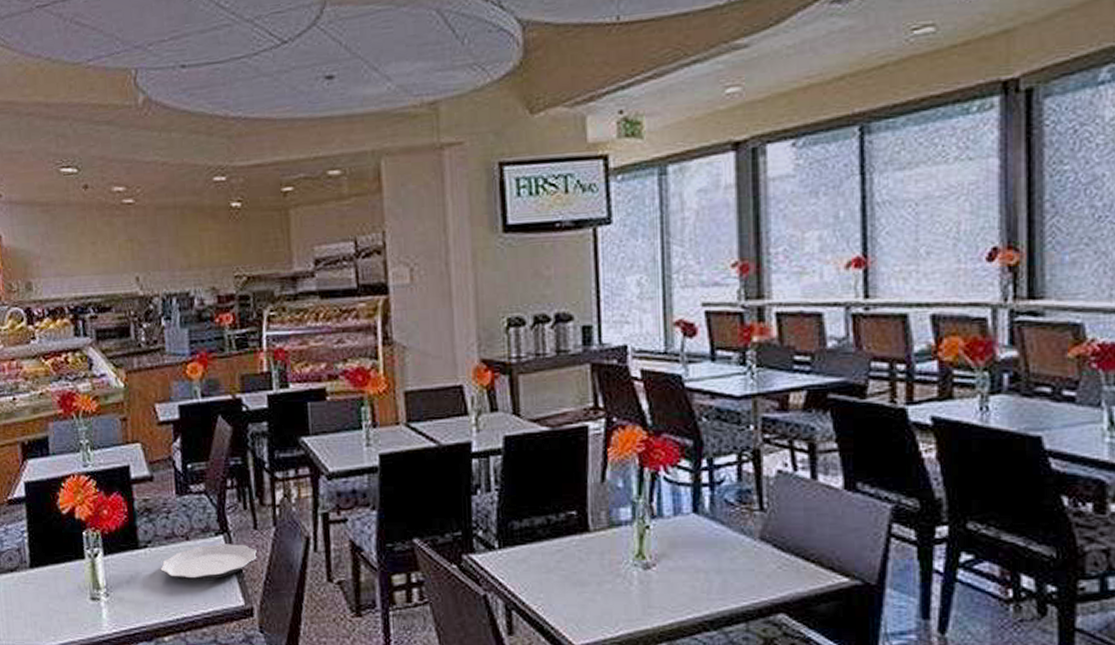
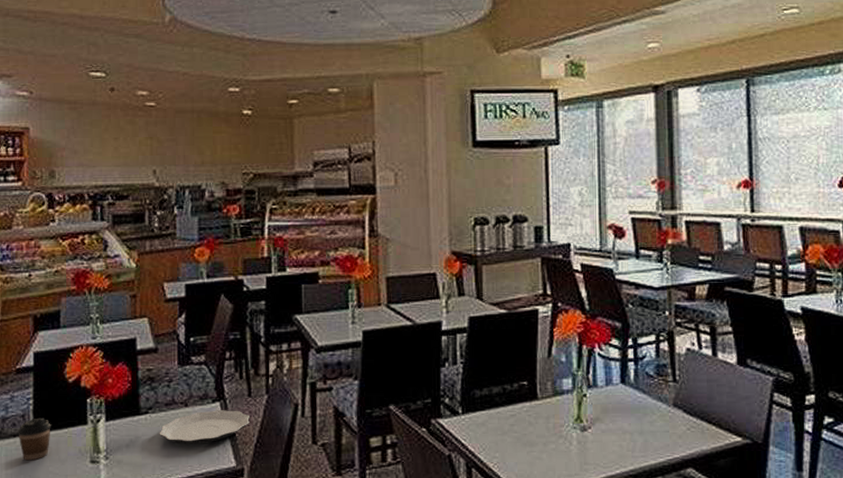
coffee cup: none [14,551,48,597] -> present [18,417,51,461]

